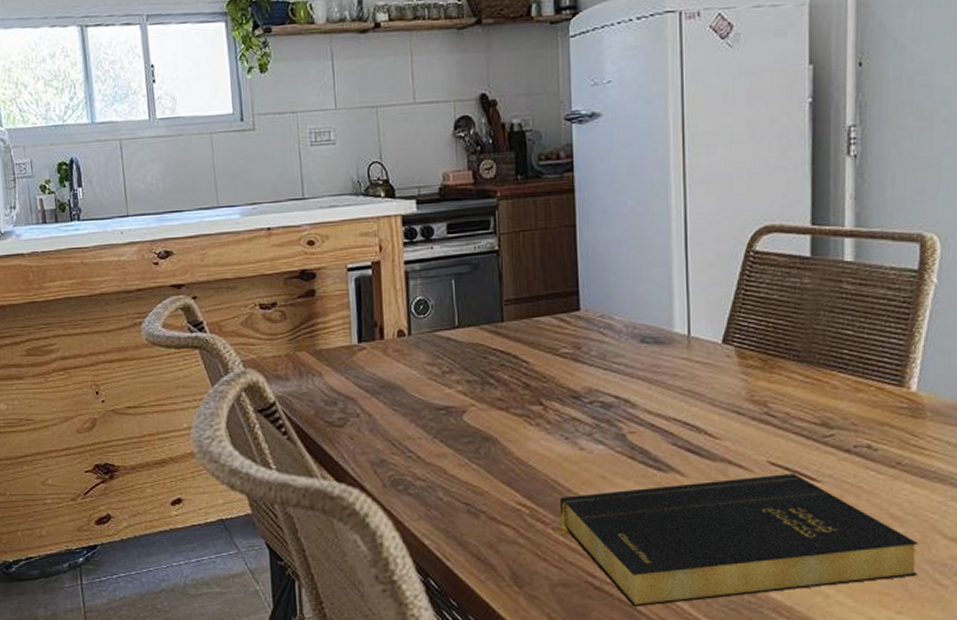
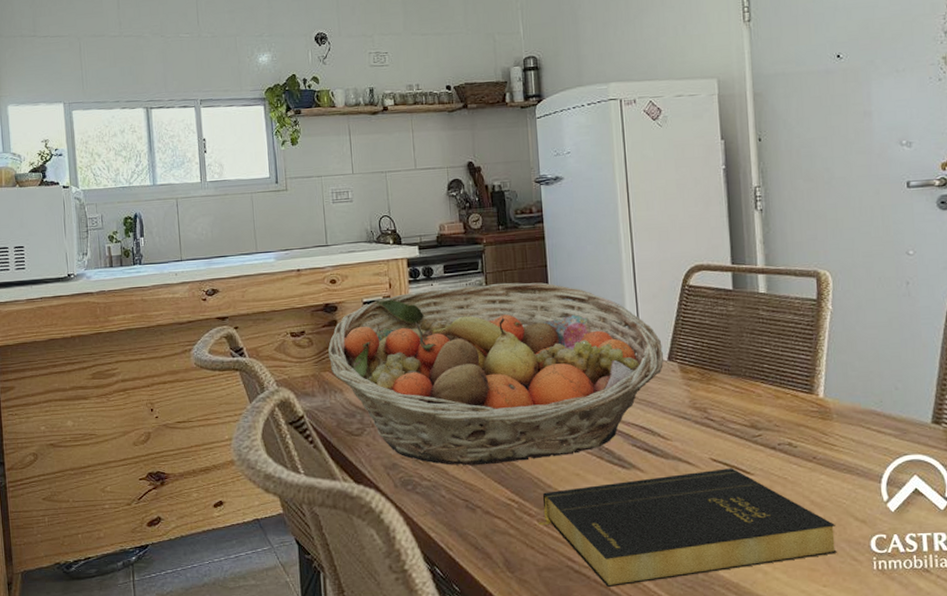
fruit basket: none [305,245,718,464] -> present [328,282,664,466]

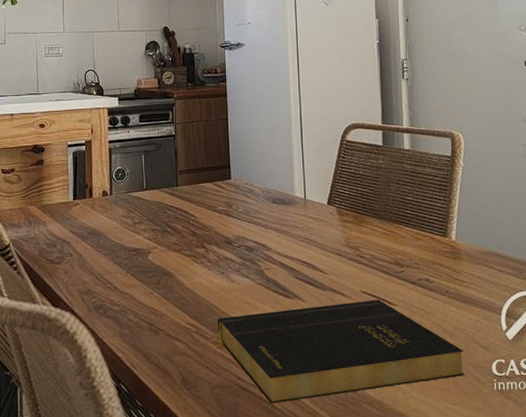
fruit basket: present [328,282,664,466] -> none [35,132,324,293]

